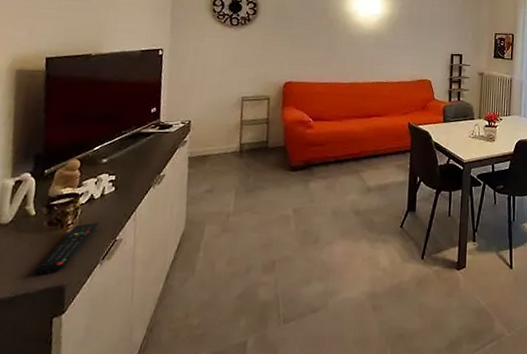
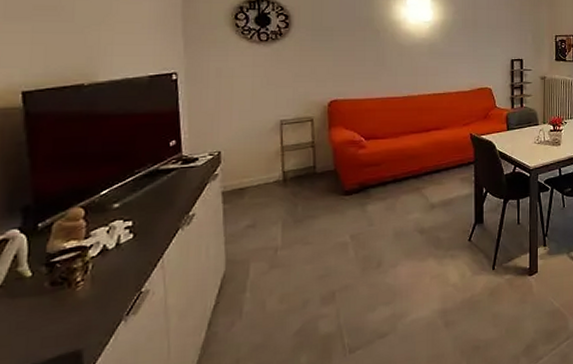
remote control: present [34,222,99,275] -> none [39,275,117,343]

